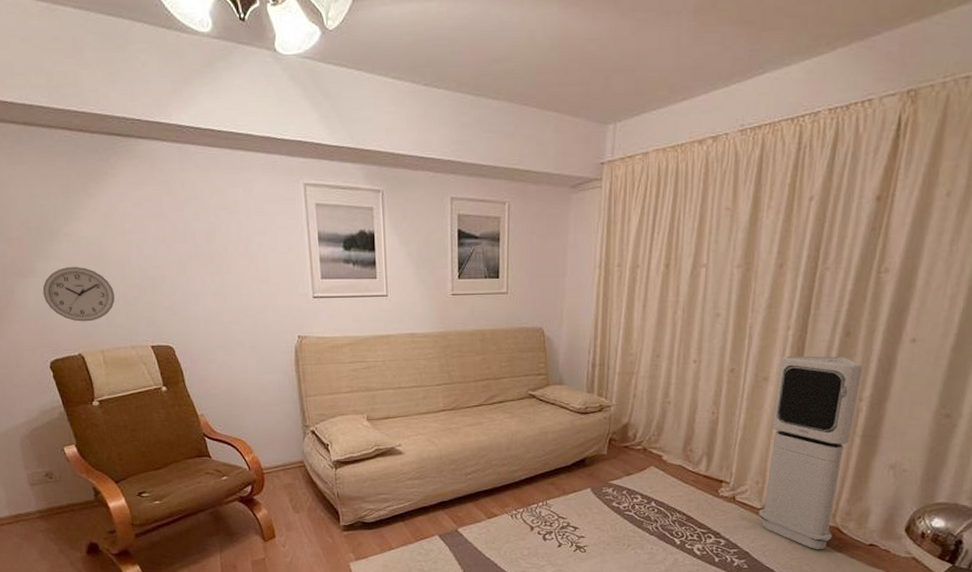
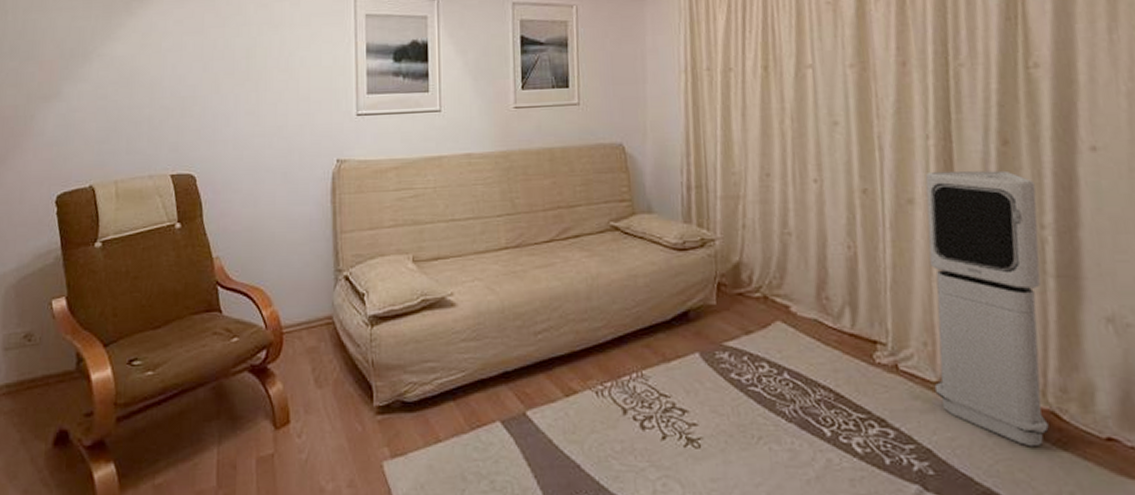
wall clock: present [42,266,115,322] -> none [64,88,140,149]

